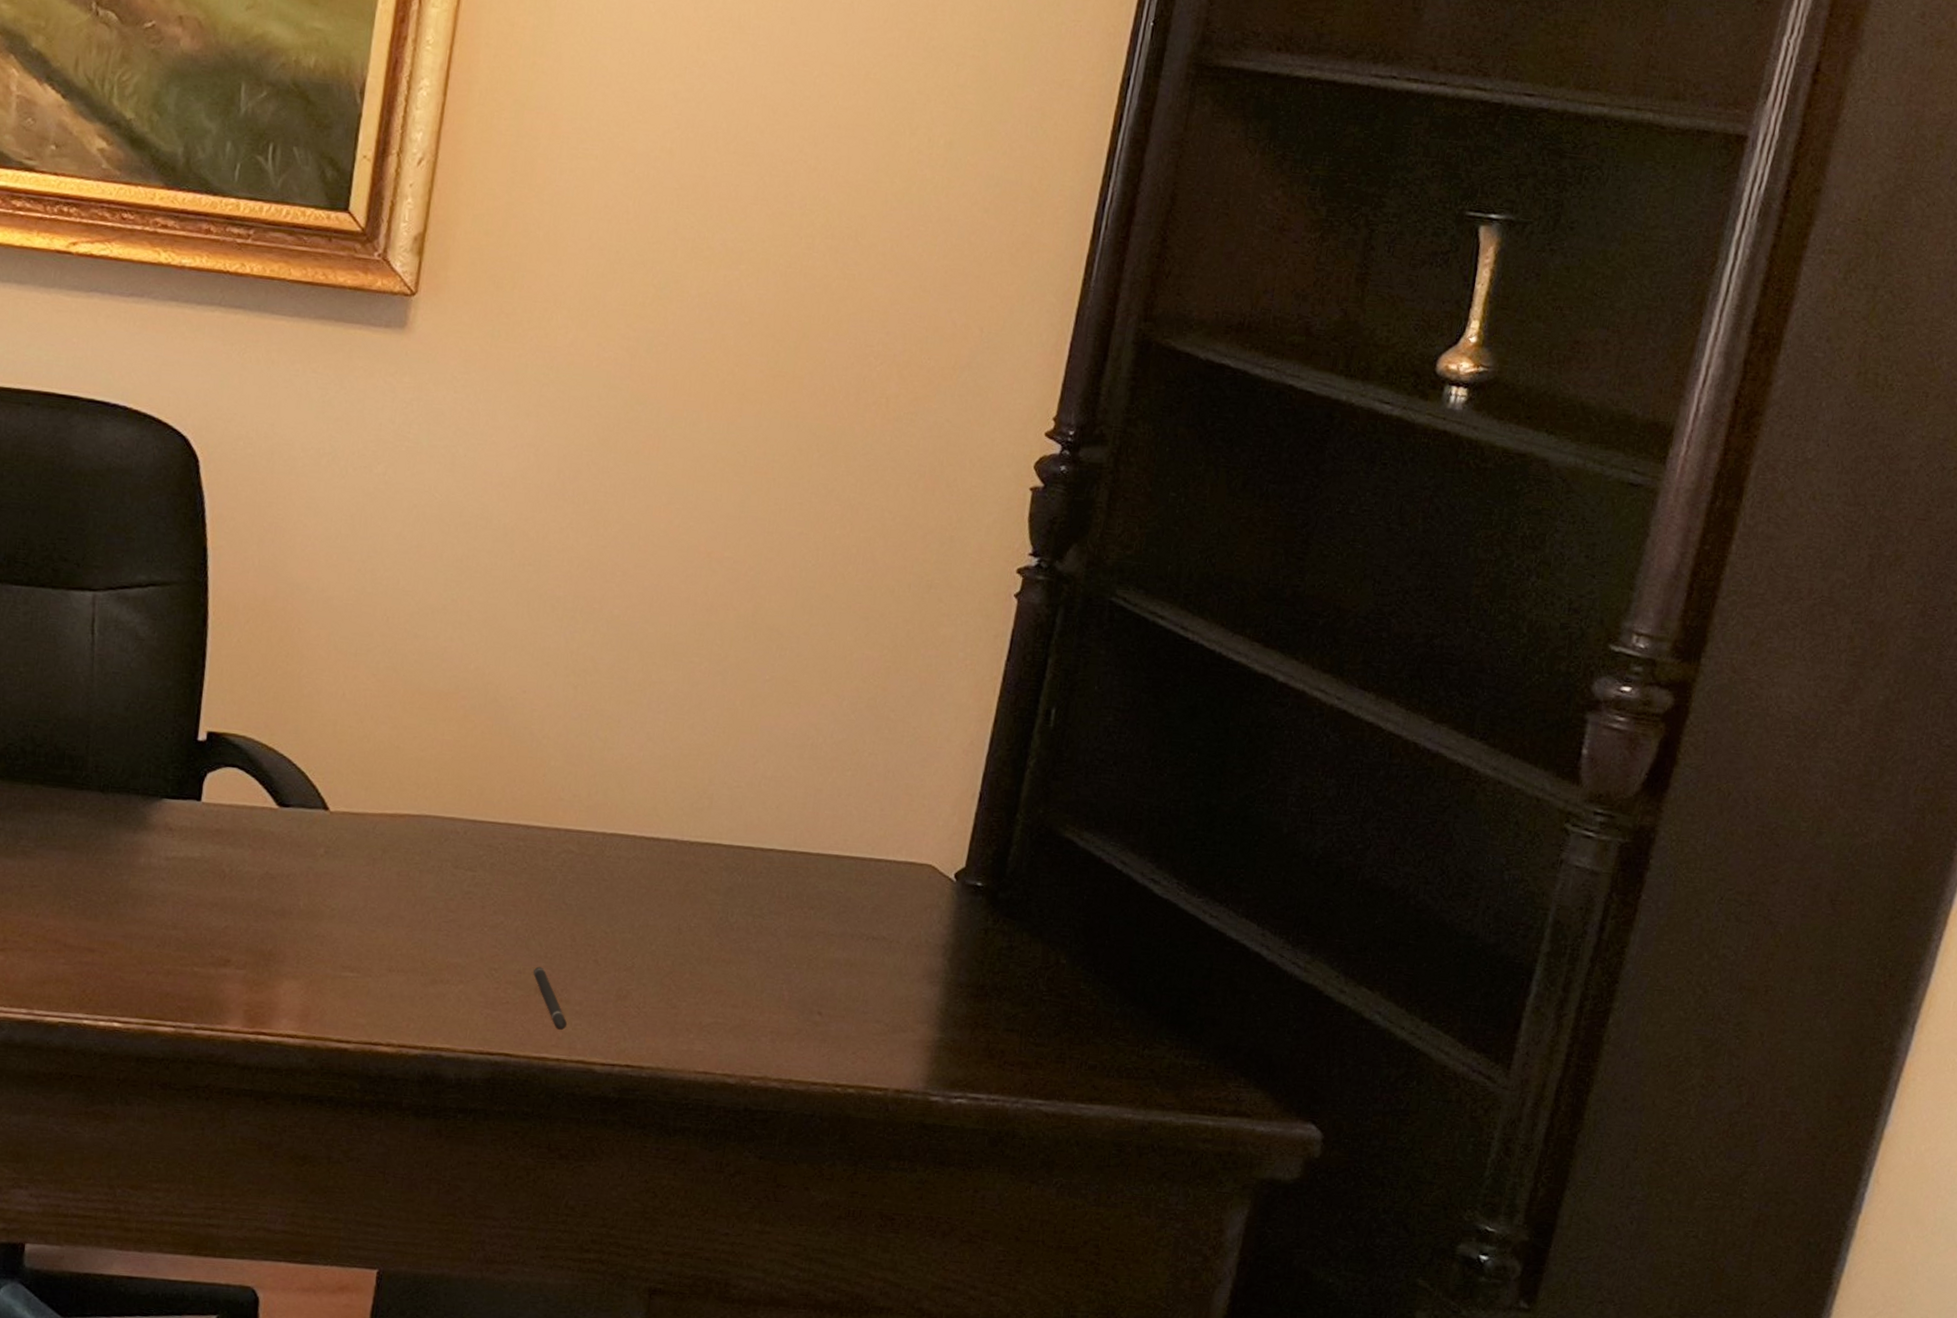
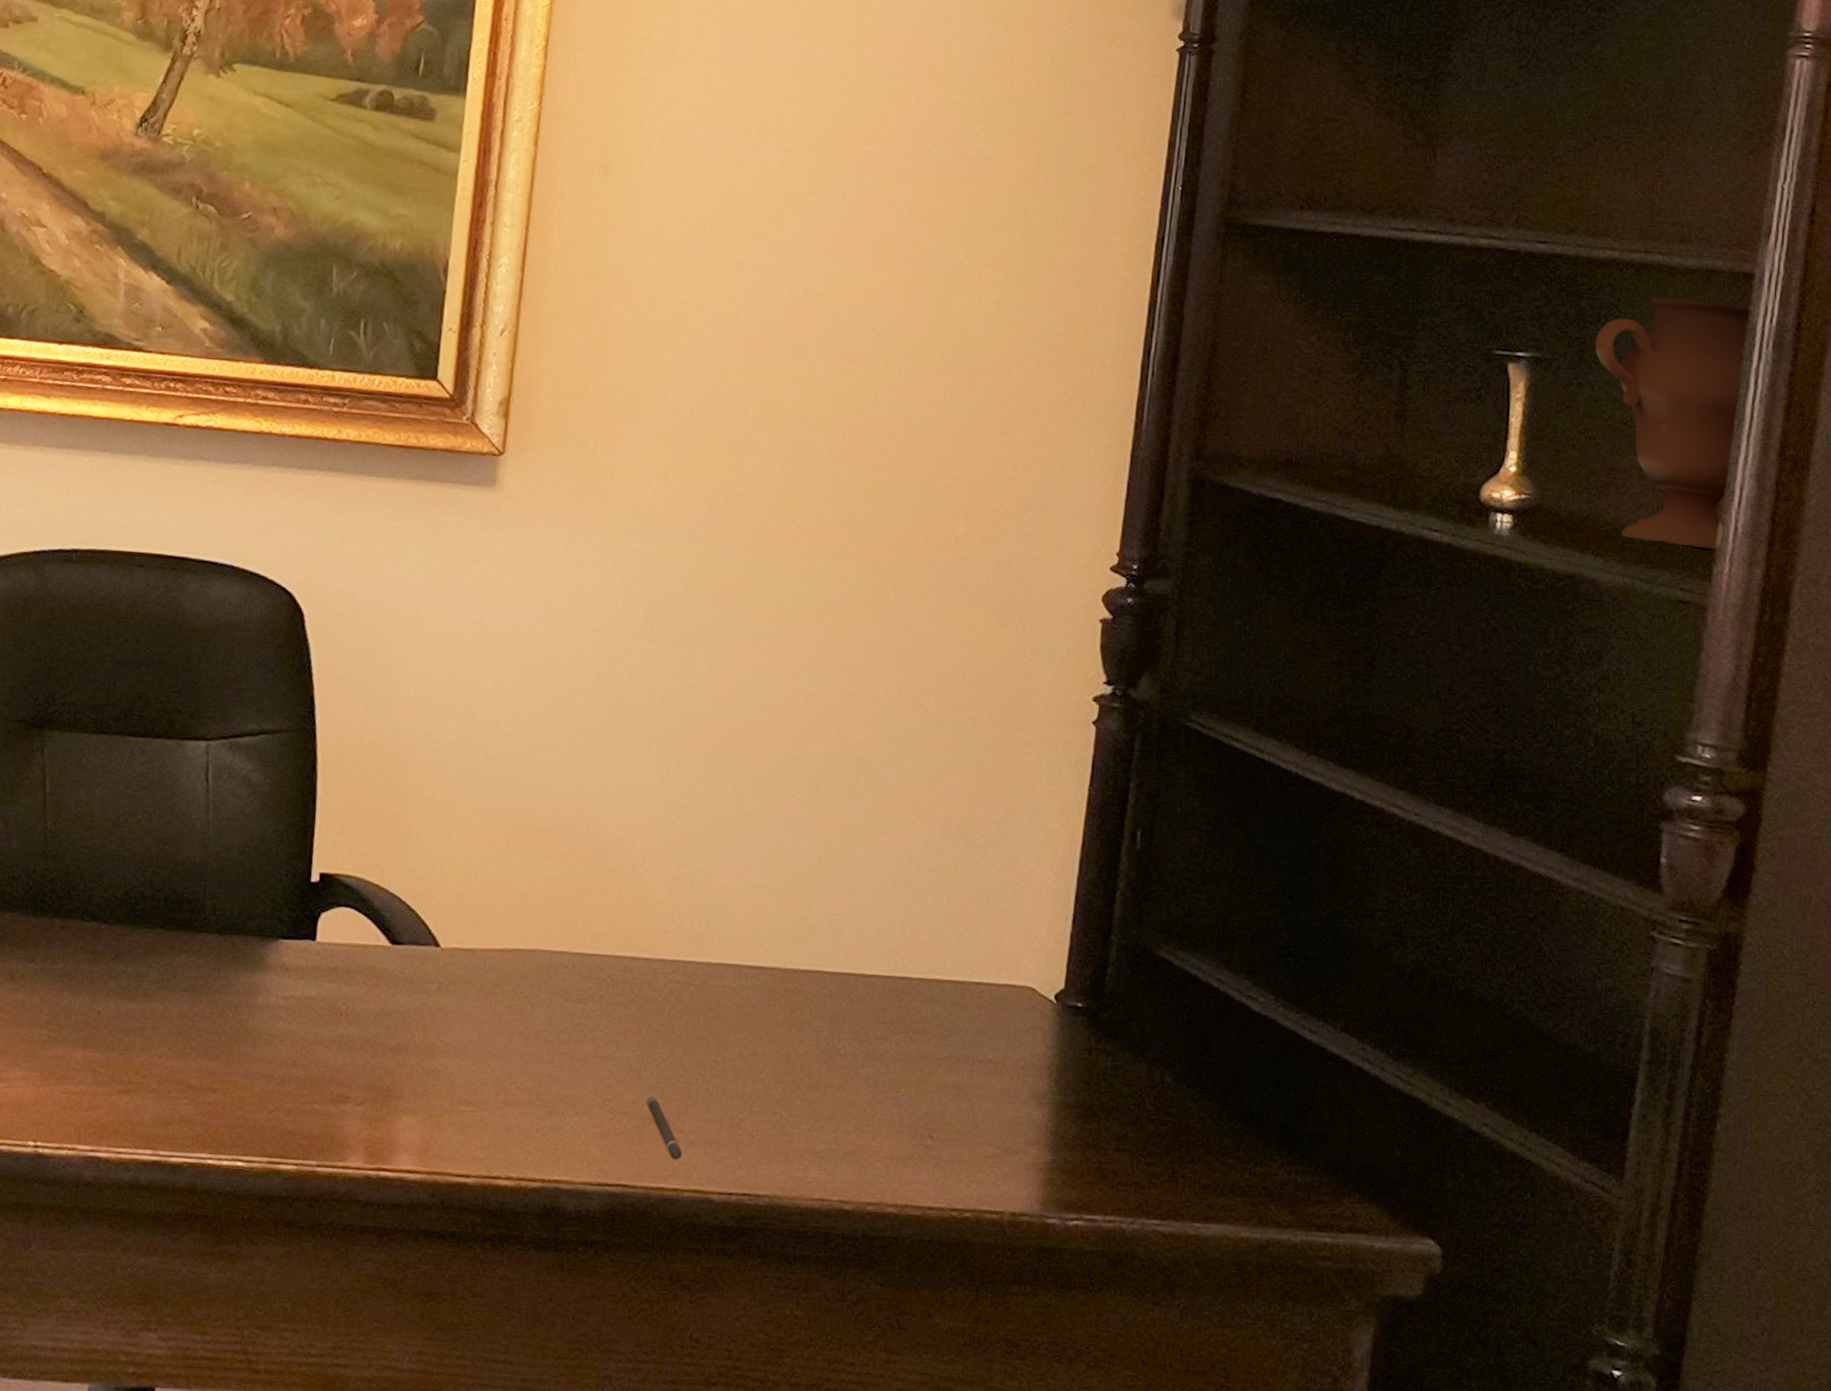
decorative vase: none [1572,157,1741,432] -> present [1595,295,1752,550]

